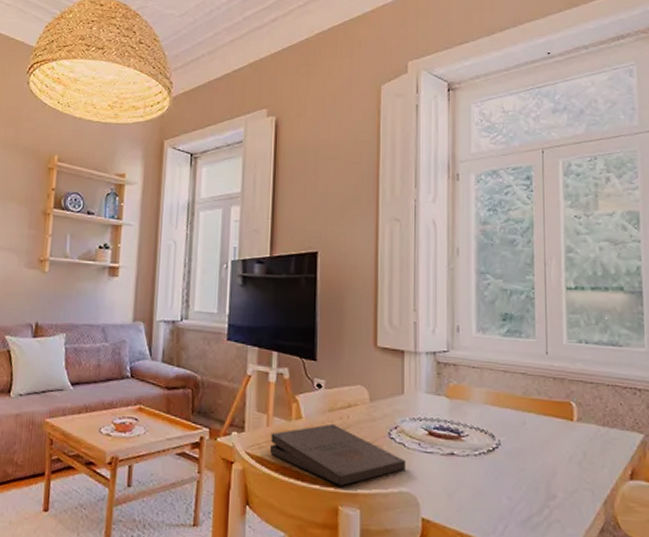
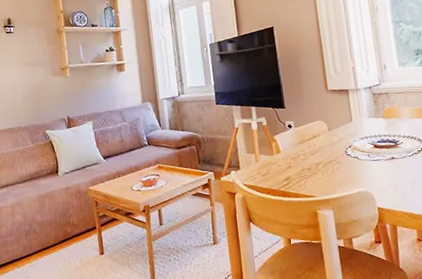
pizza box: present [269,423,405,486] -> none [260,152,361,196]

